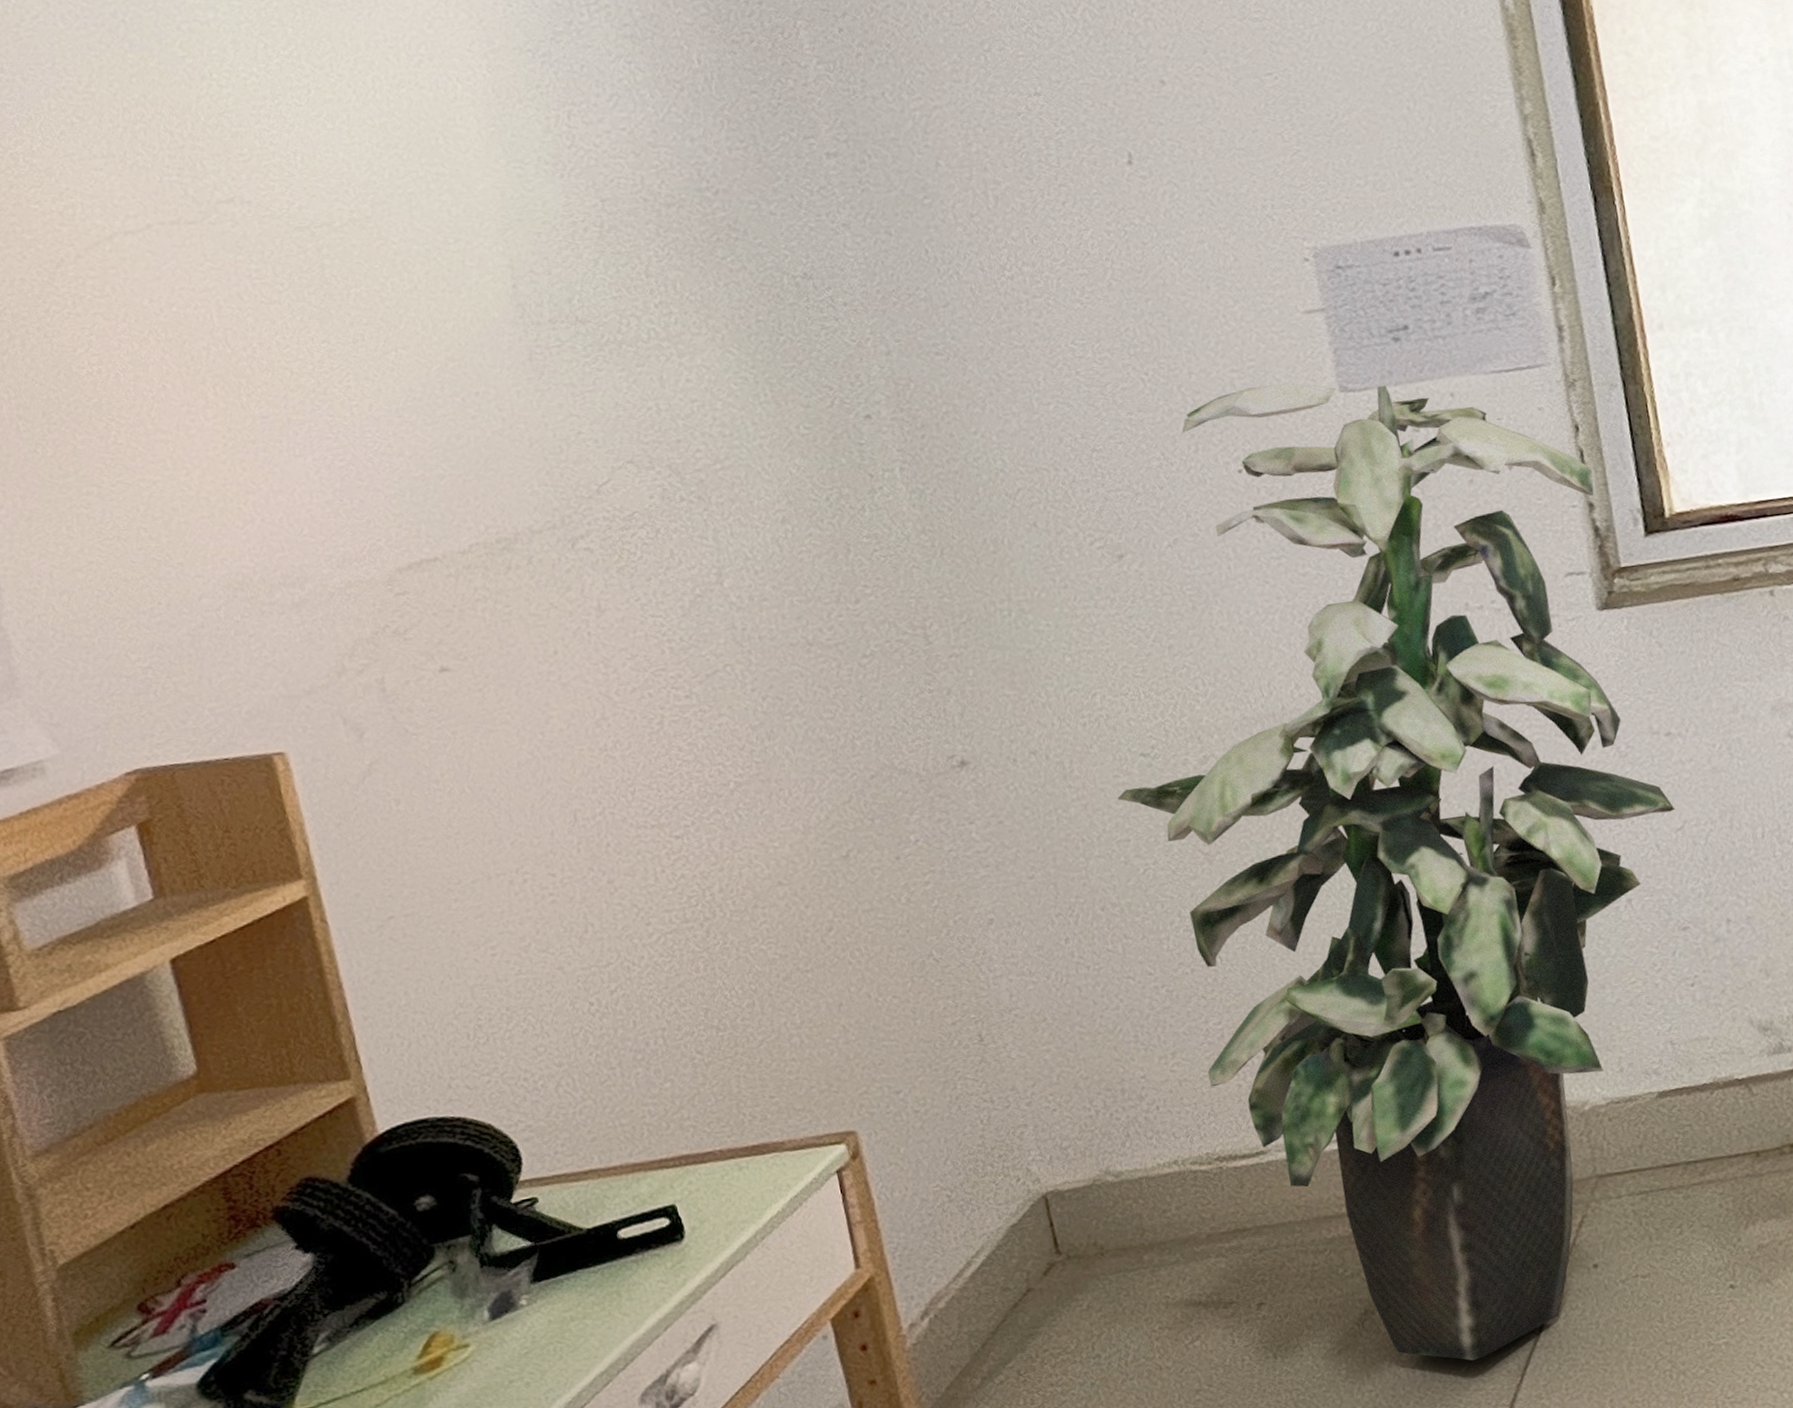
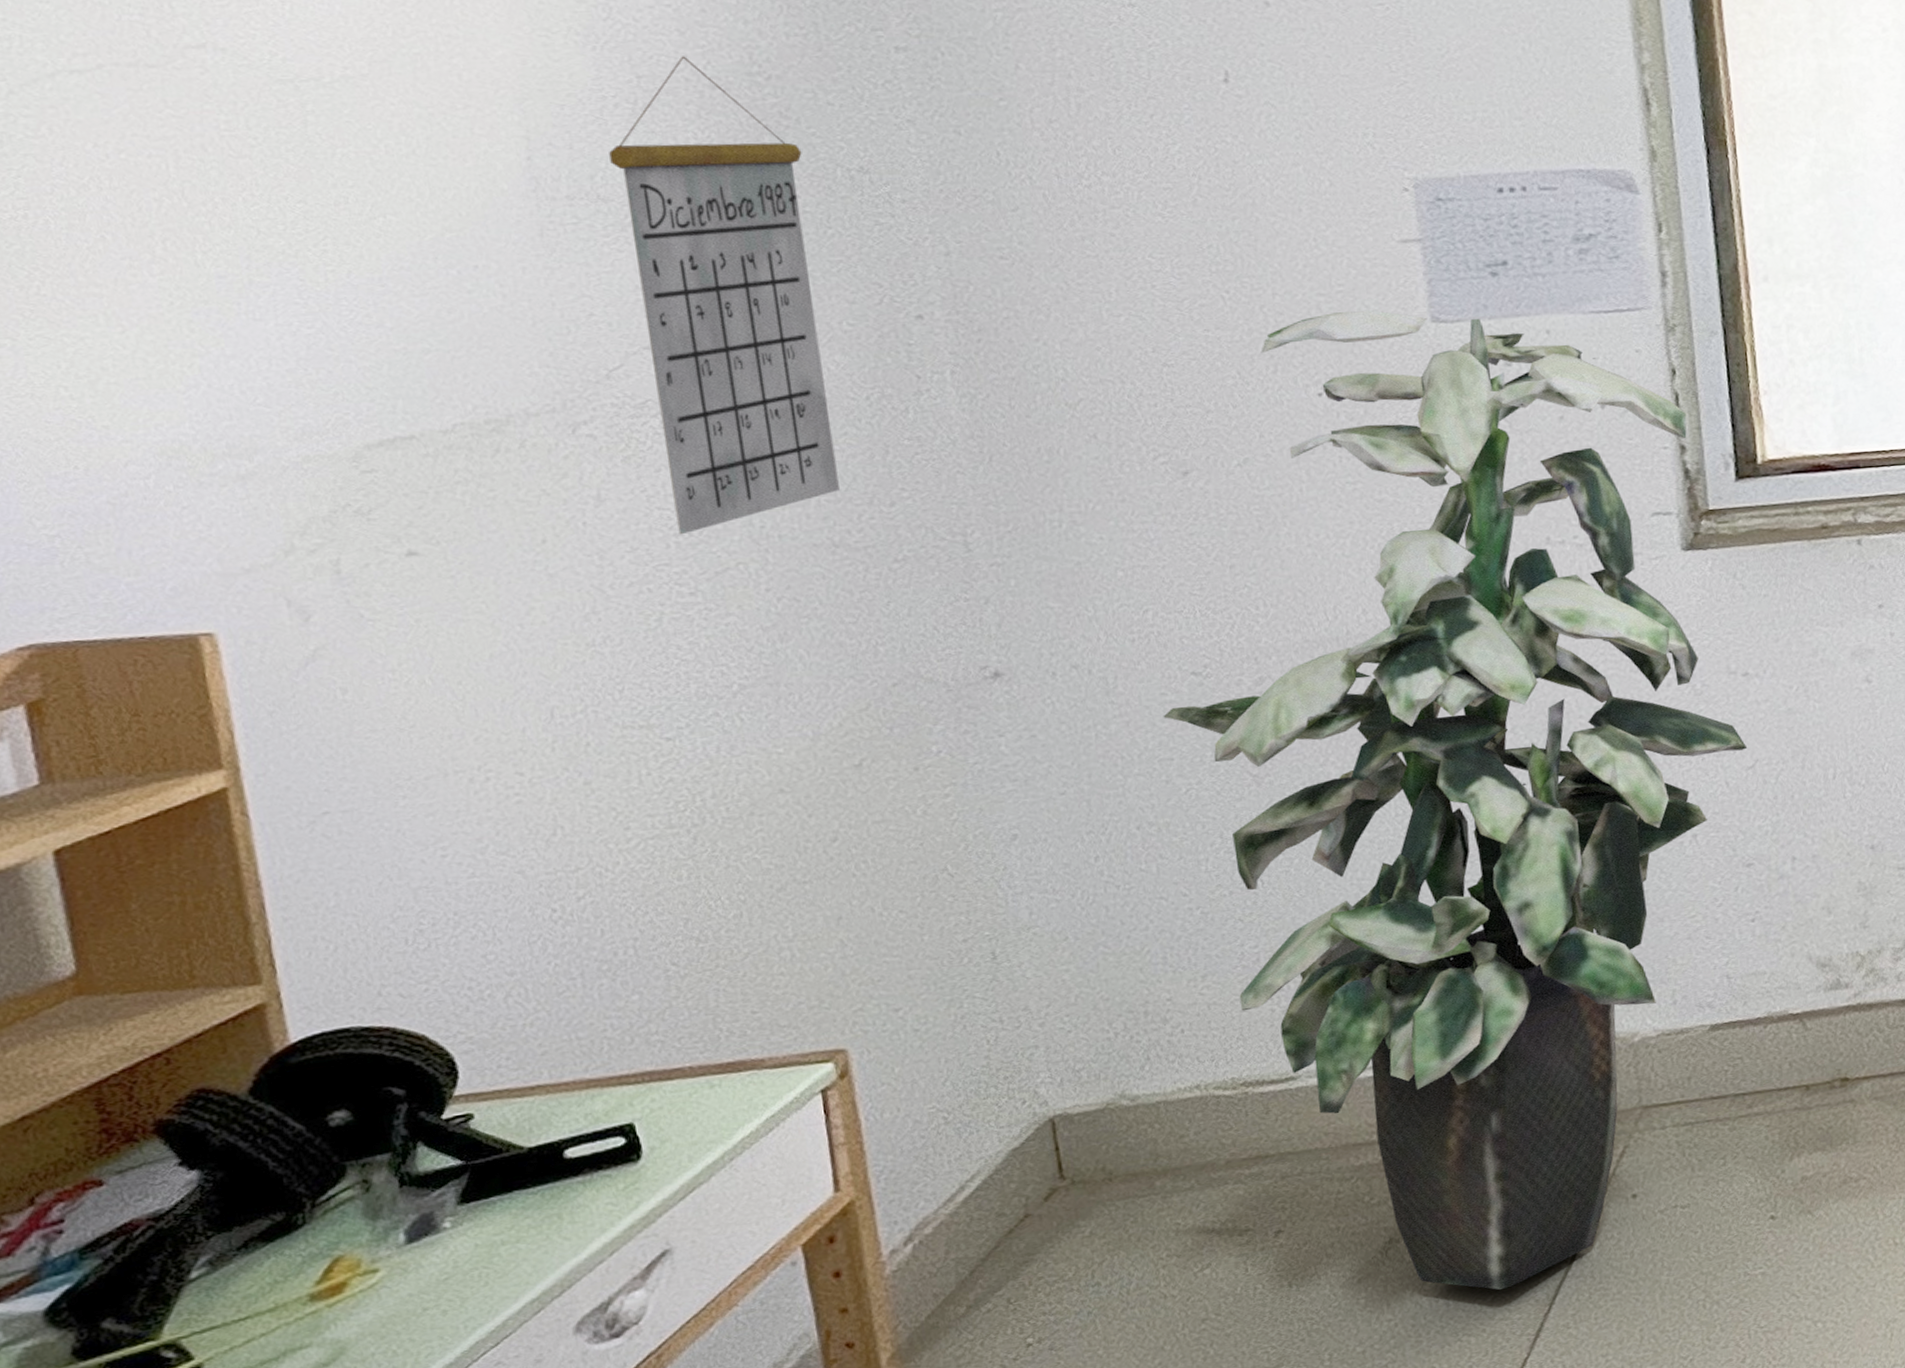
calendar: none [583,177,809,641] -> present [609,56,840,535]

